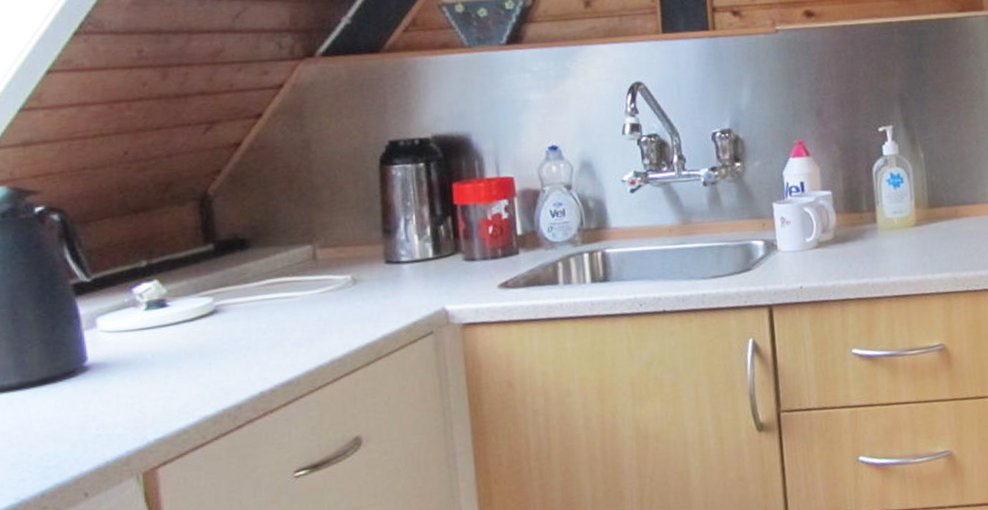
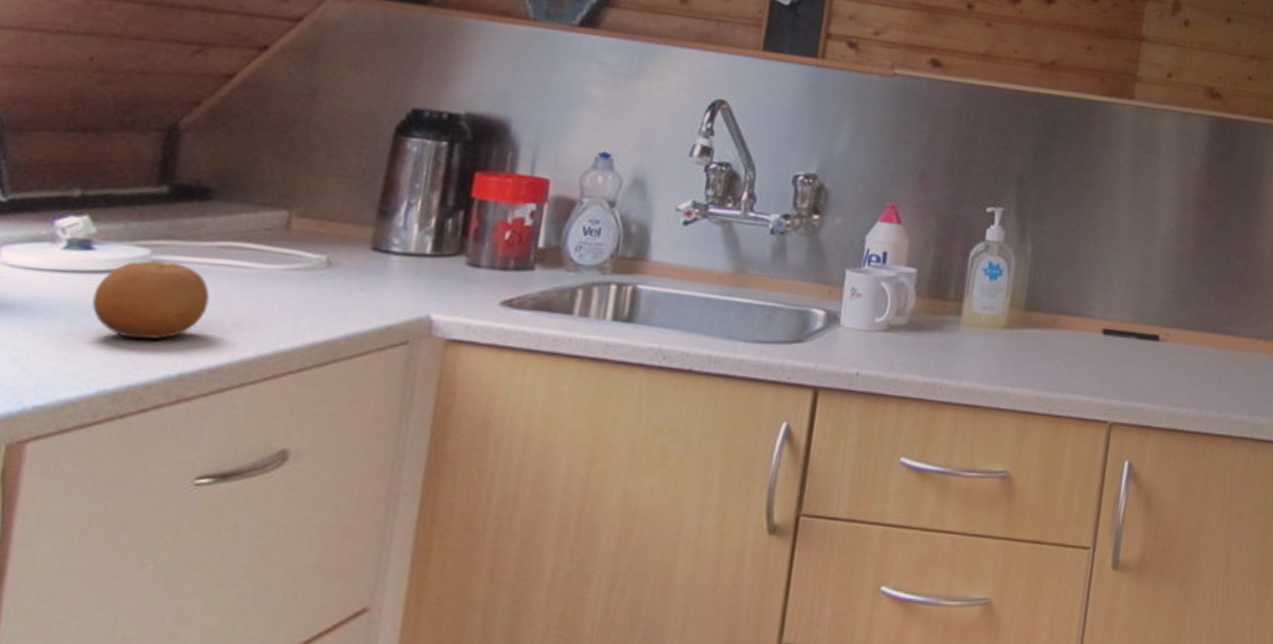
fruit: none [177,304,269,372] -> present [91,261,210,340]

